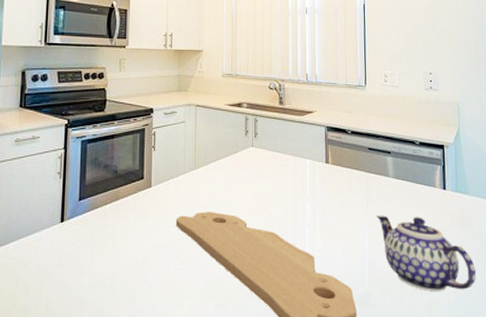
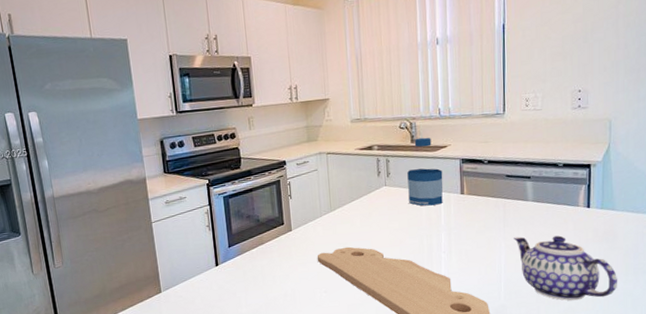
bottle: none [275,100,309,173] -> present [407,137,443,206]

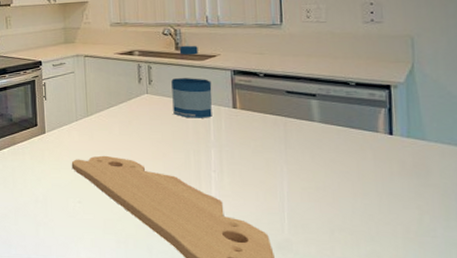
teapot: present [514,235,618,301] -> none [298,161,437,244]

